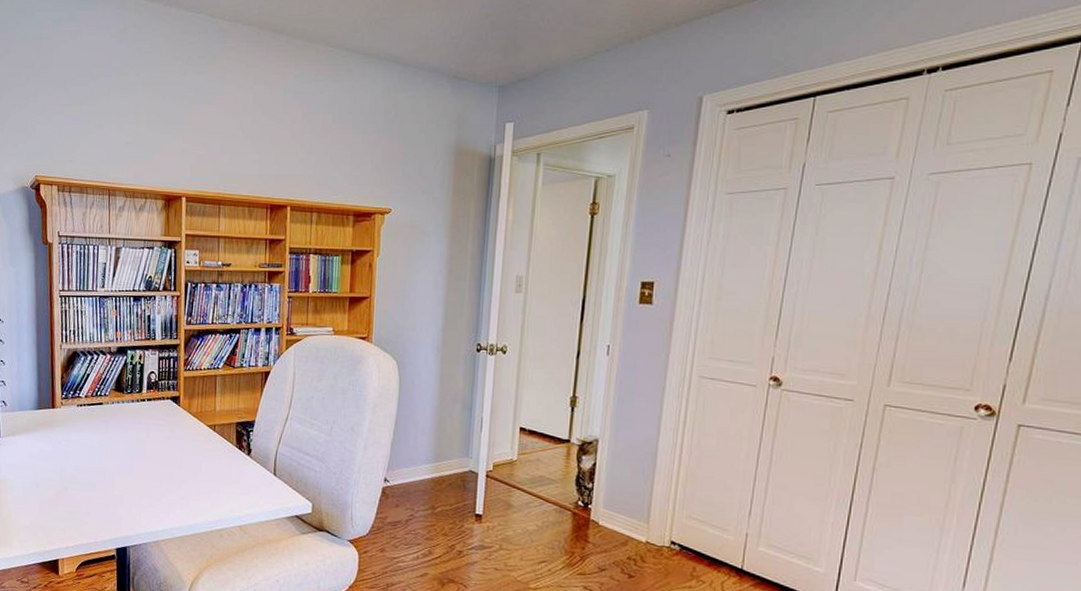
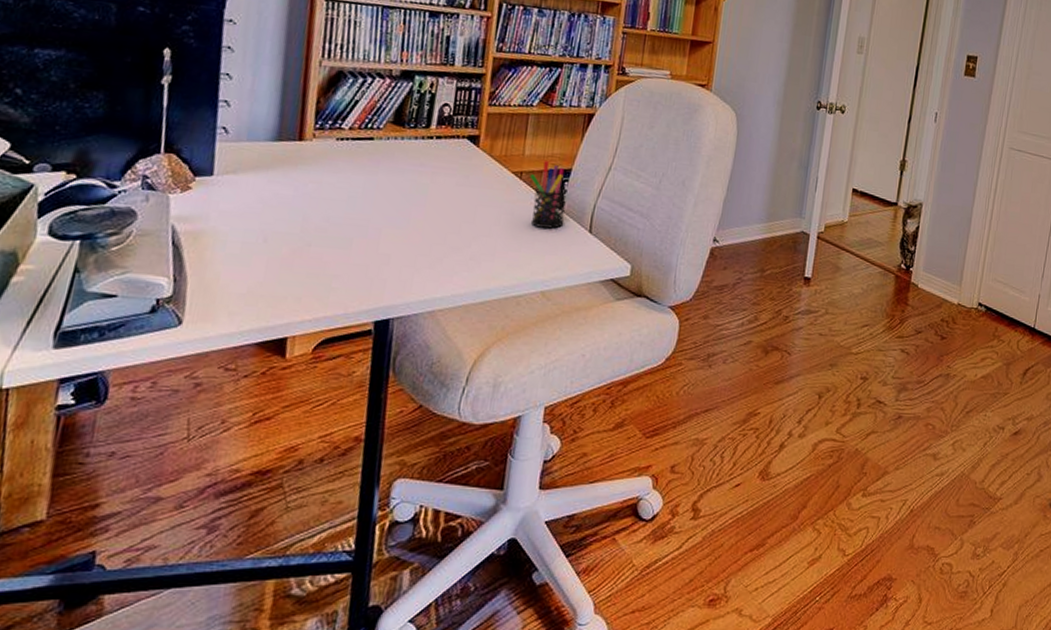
pen holder: none [221,415,253,473] -> present [529,161,568,229]

